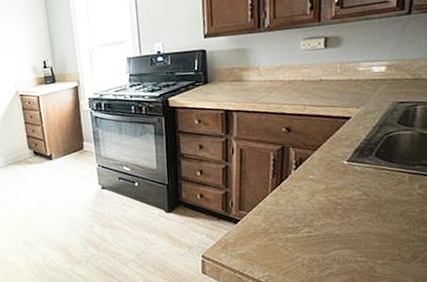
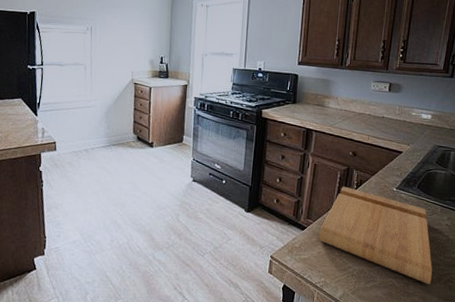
cutting board: none [256,168,405,265] -> present [319,186,432,285]

